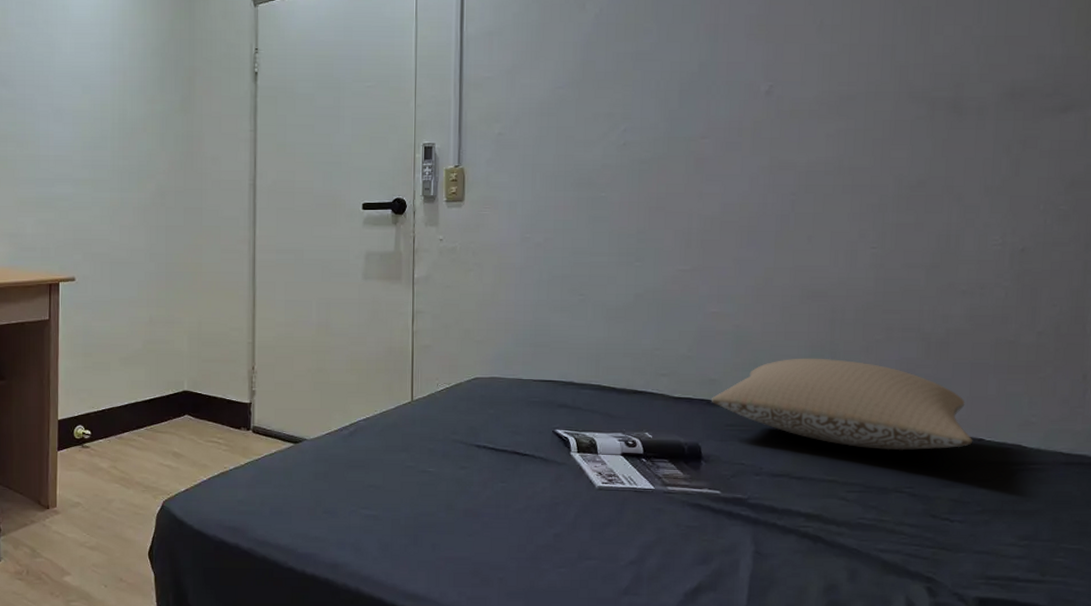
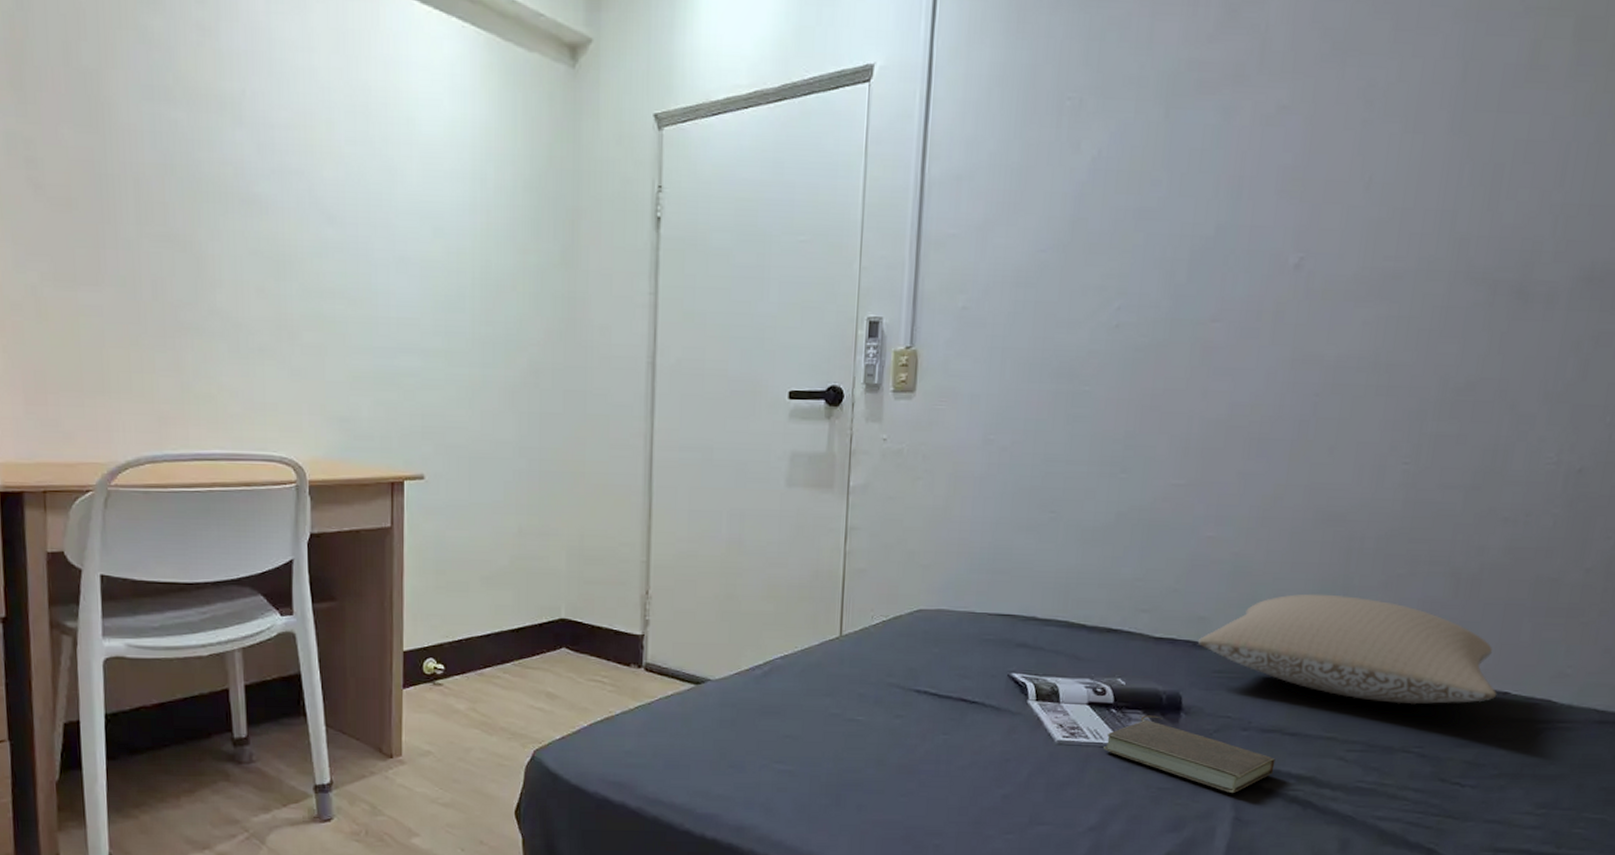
book: none [638,463,786,531] -> present [1104,715,1275,794]

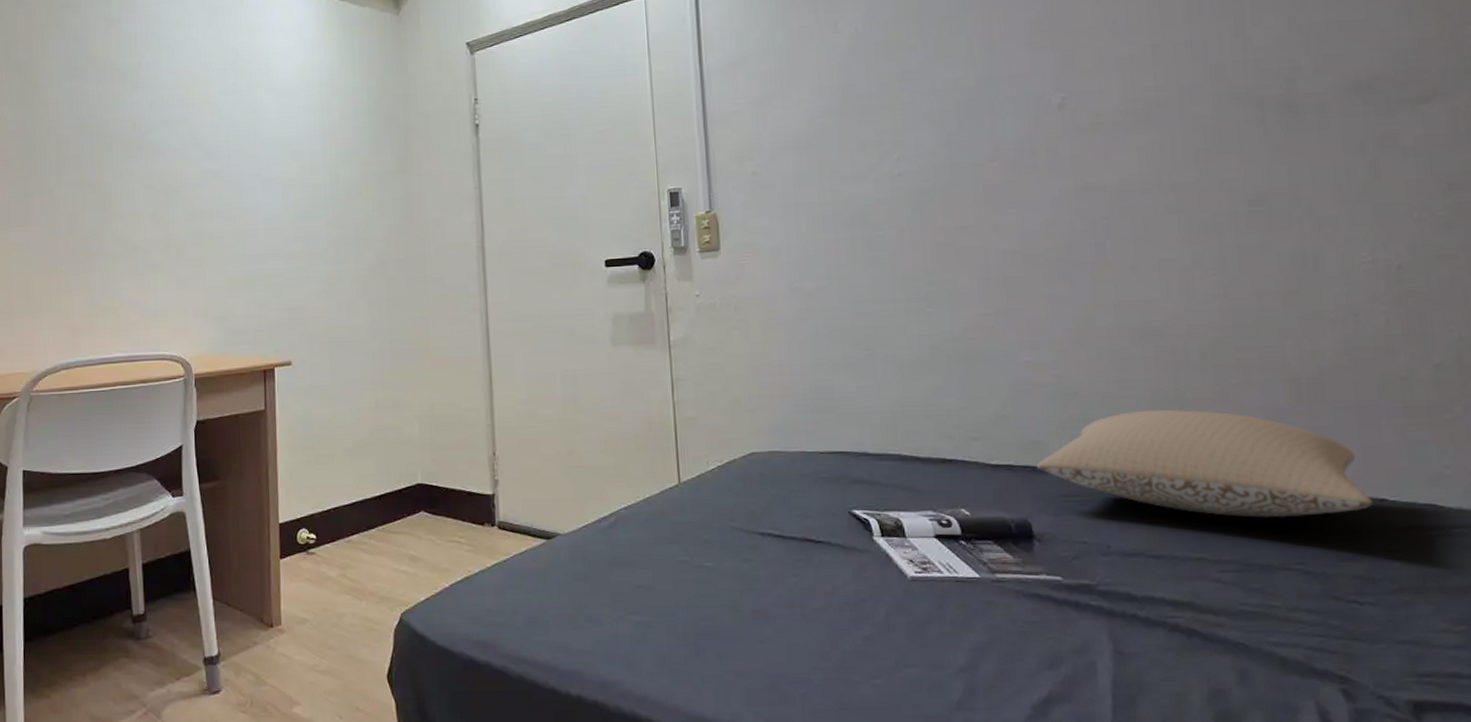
book: present [1104,715,1275,794] -> none [960,545,1146,625]

